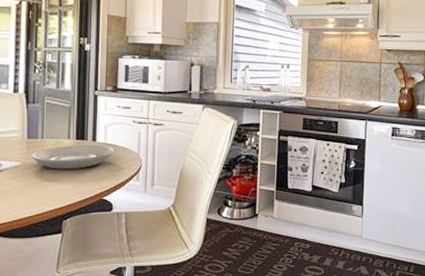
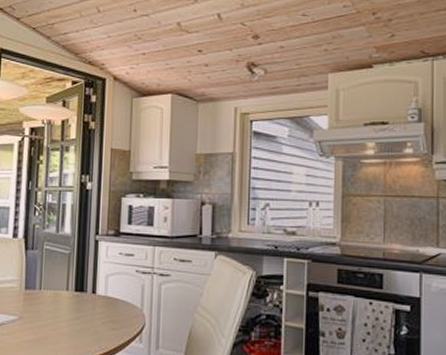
plate: present [32,144,114,170] -> none [29,297,116,327]

